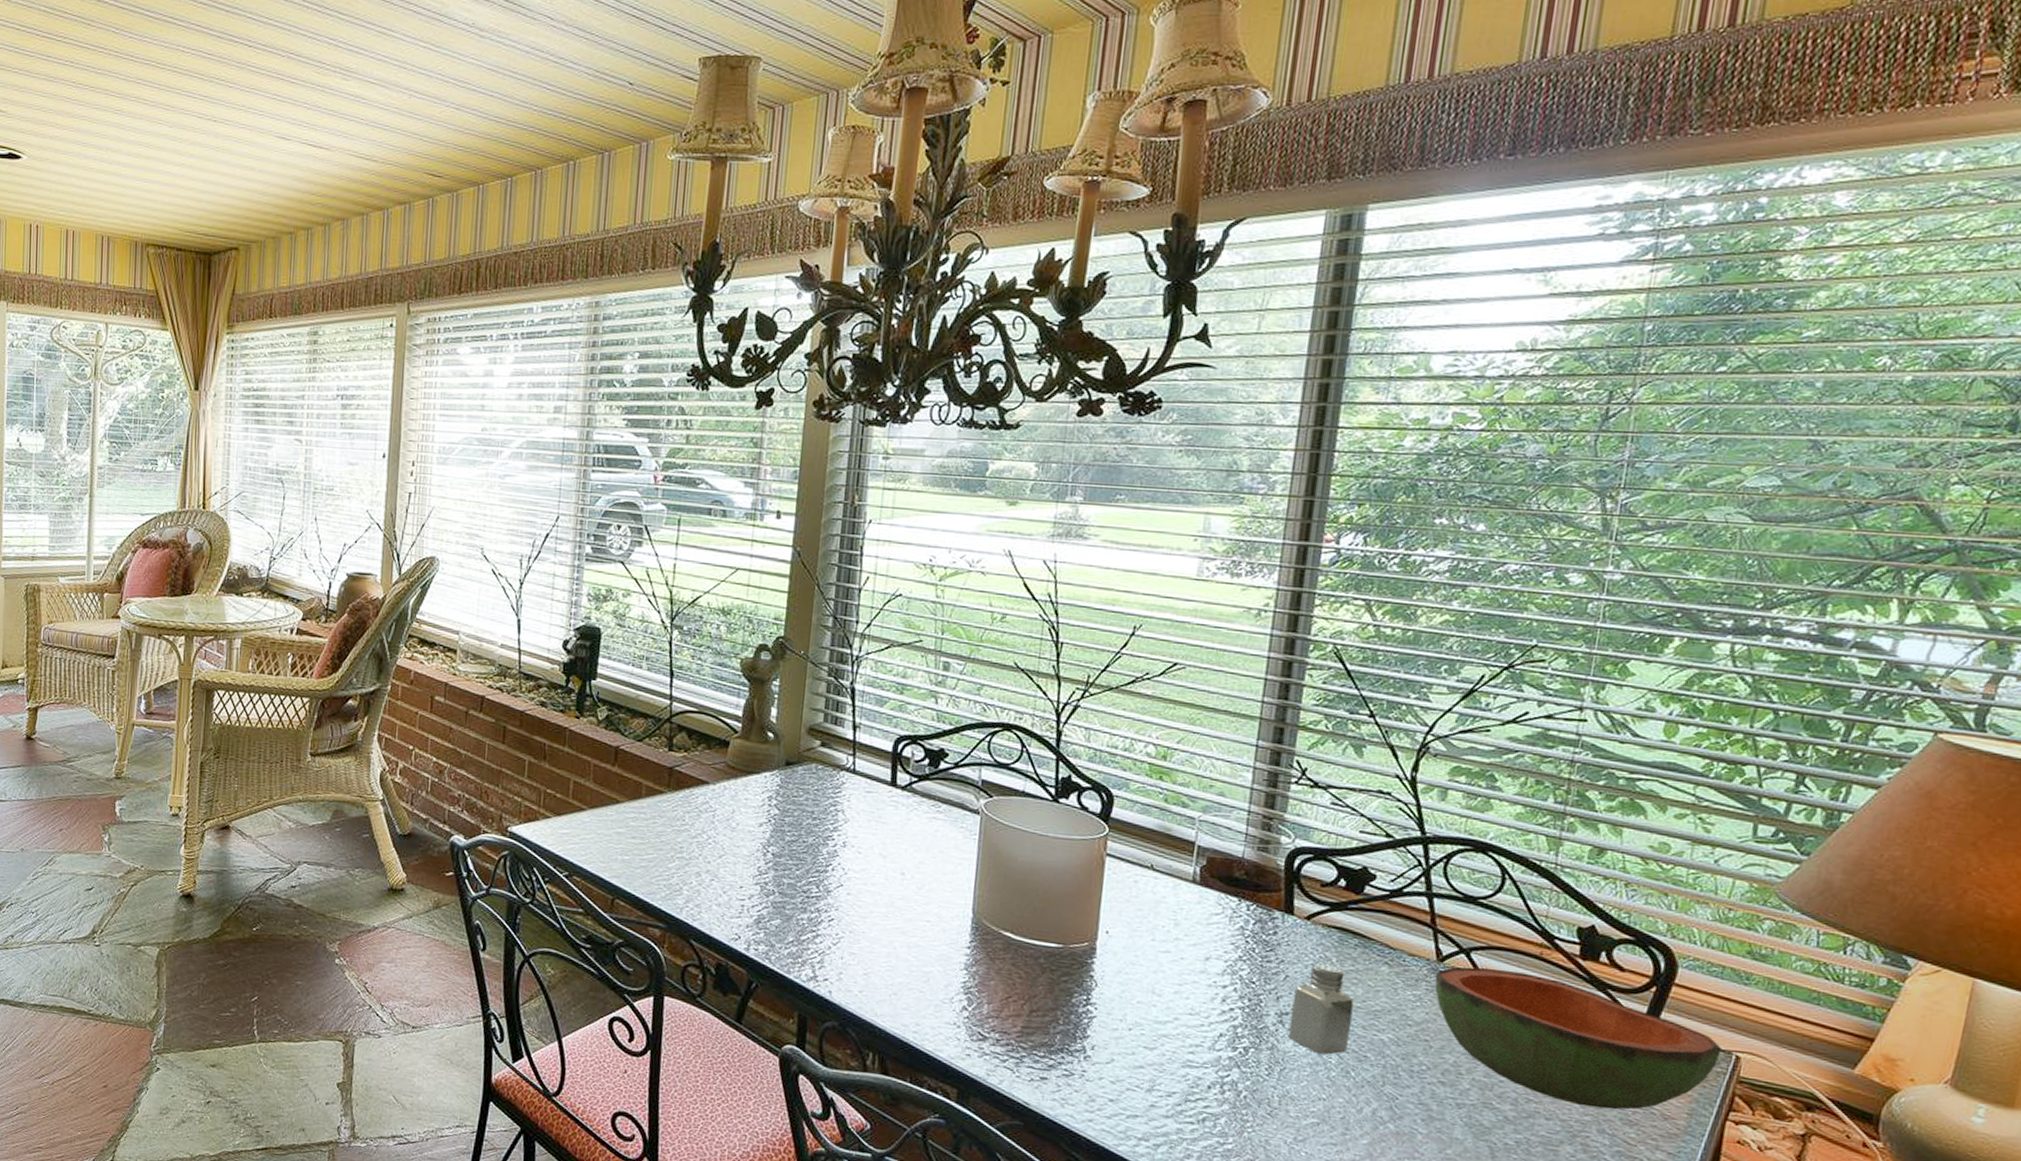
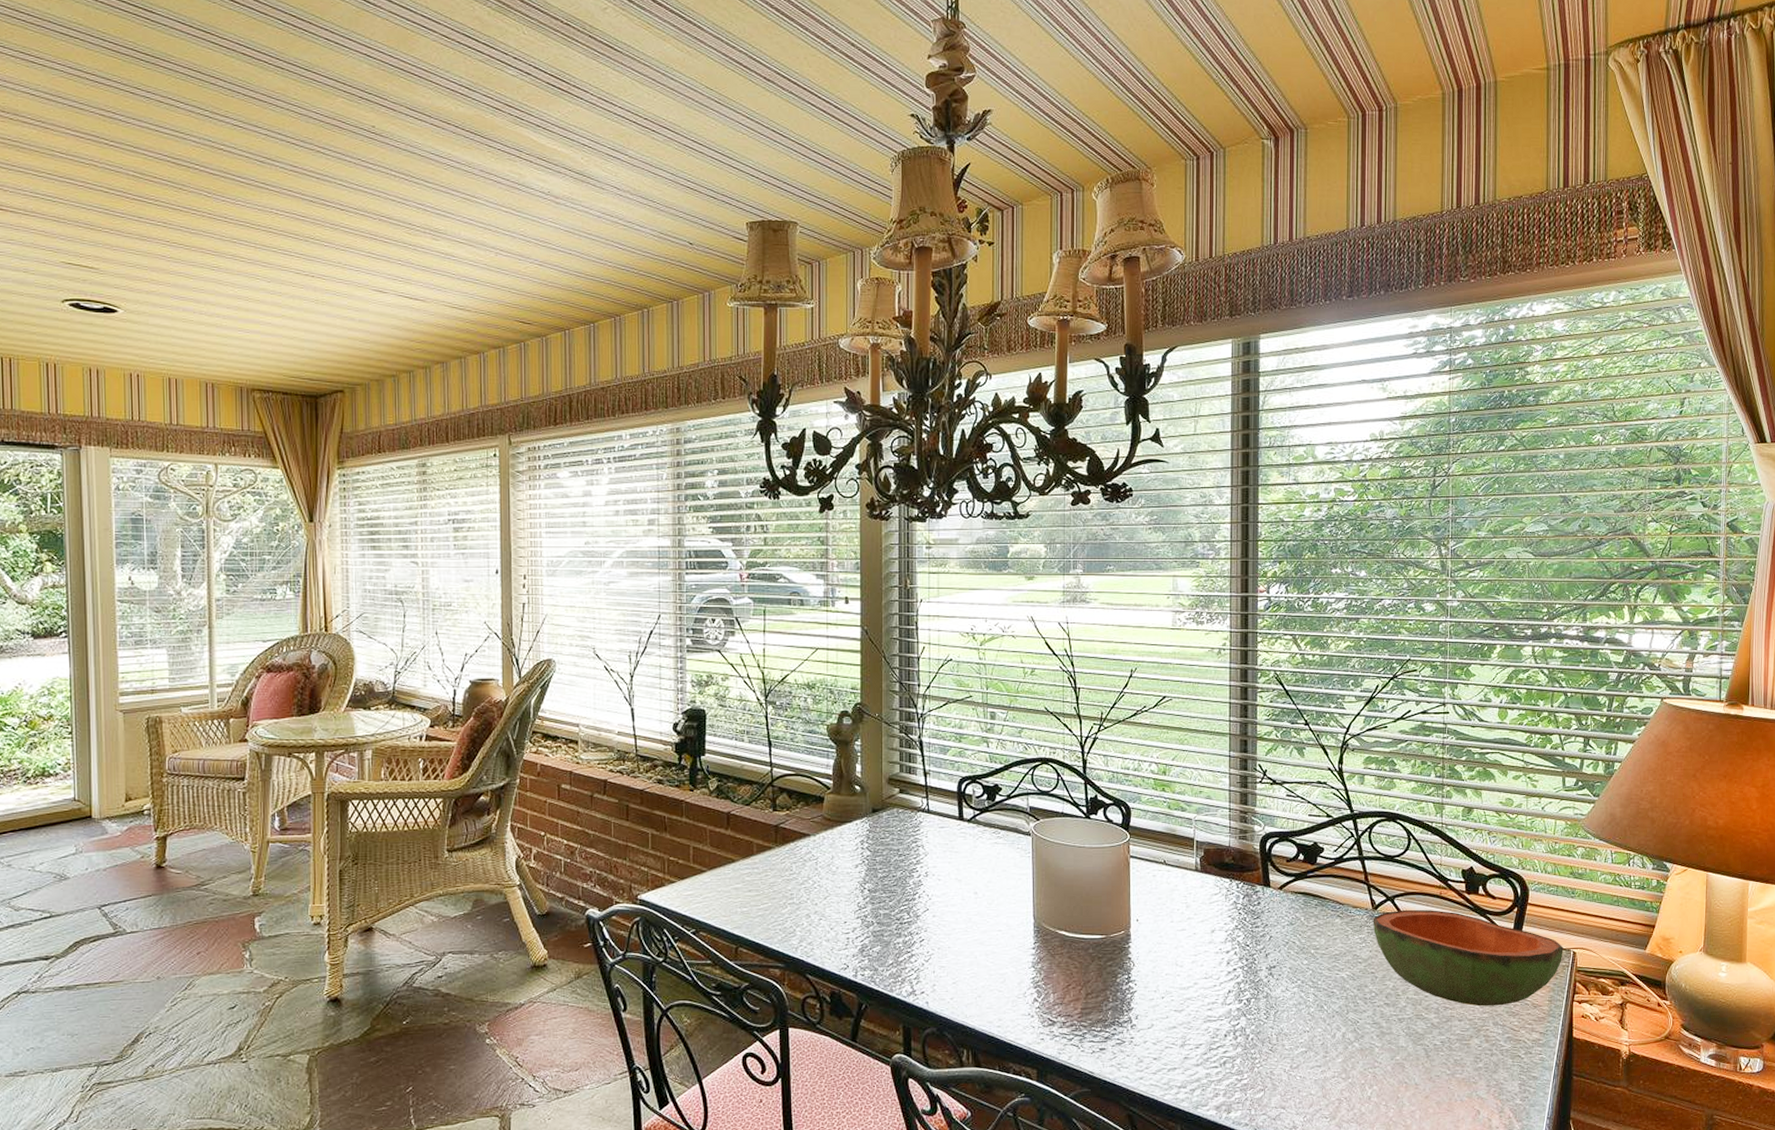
saltshaker: present [1288,963,1354,1055] -> none [1277,923,1320,995]

